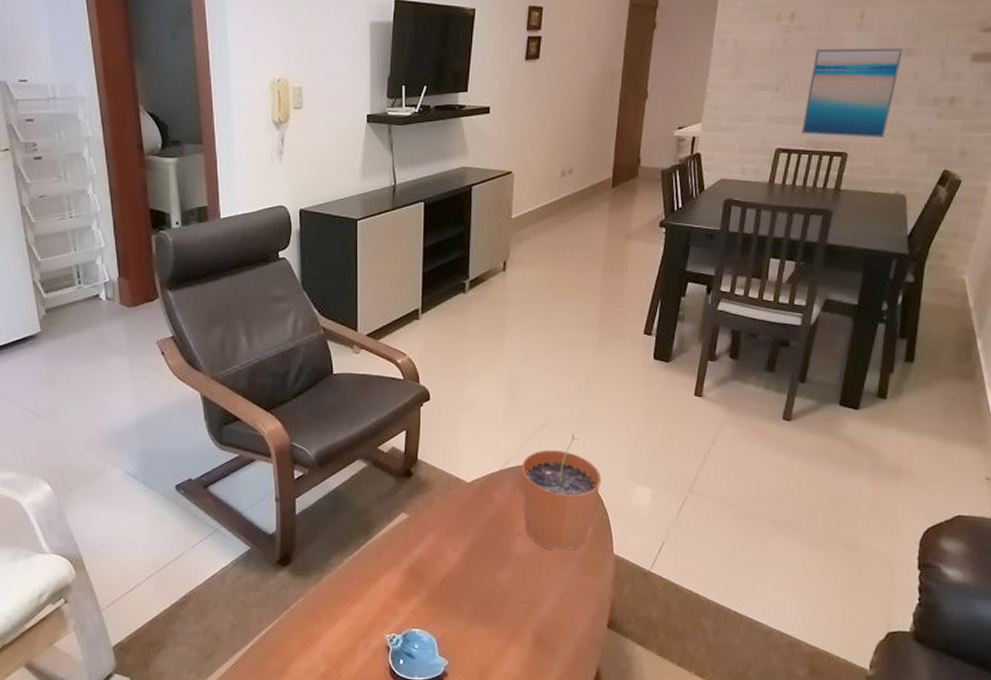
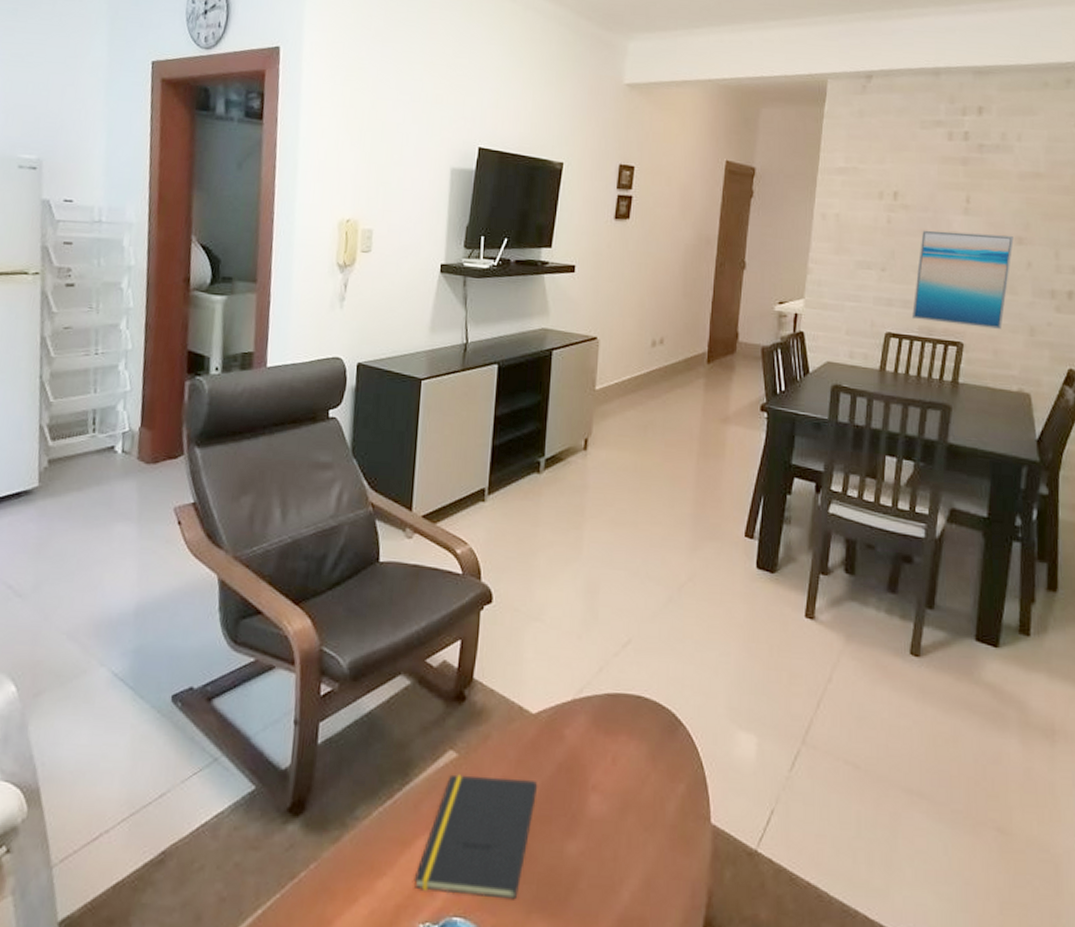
notepad: none [380,530,474,615] -> present [413,774,538,900]
plant pot: present [522,433,602,550] -> none [599,657,696,815]

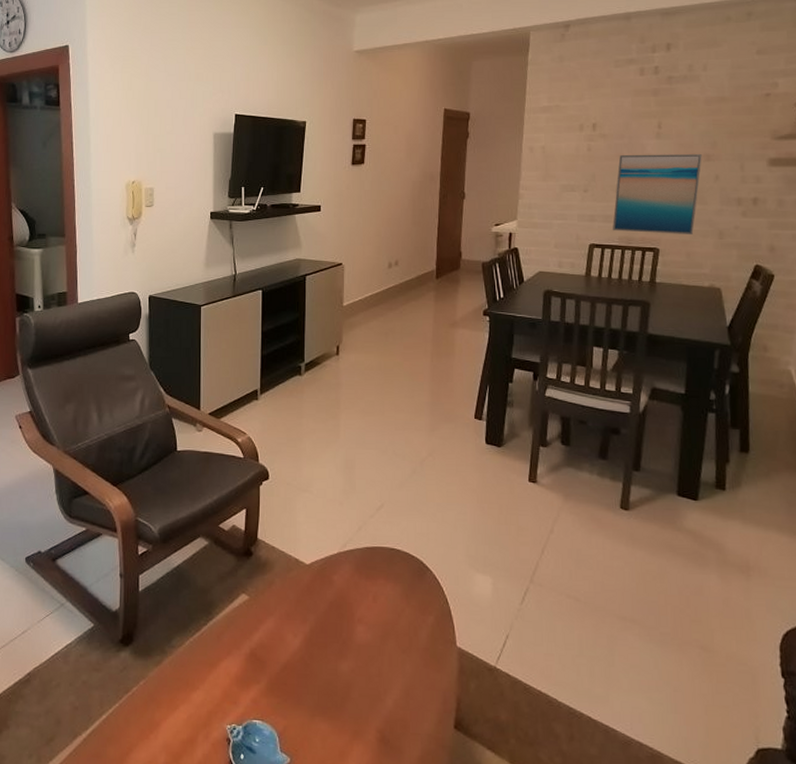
notepad: present [413,774,538,900] -> none [220,612,314,707]

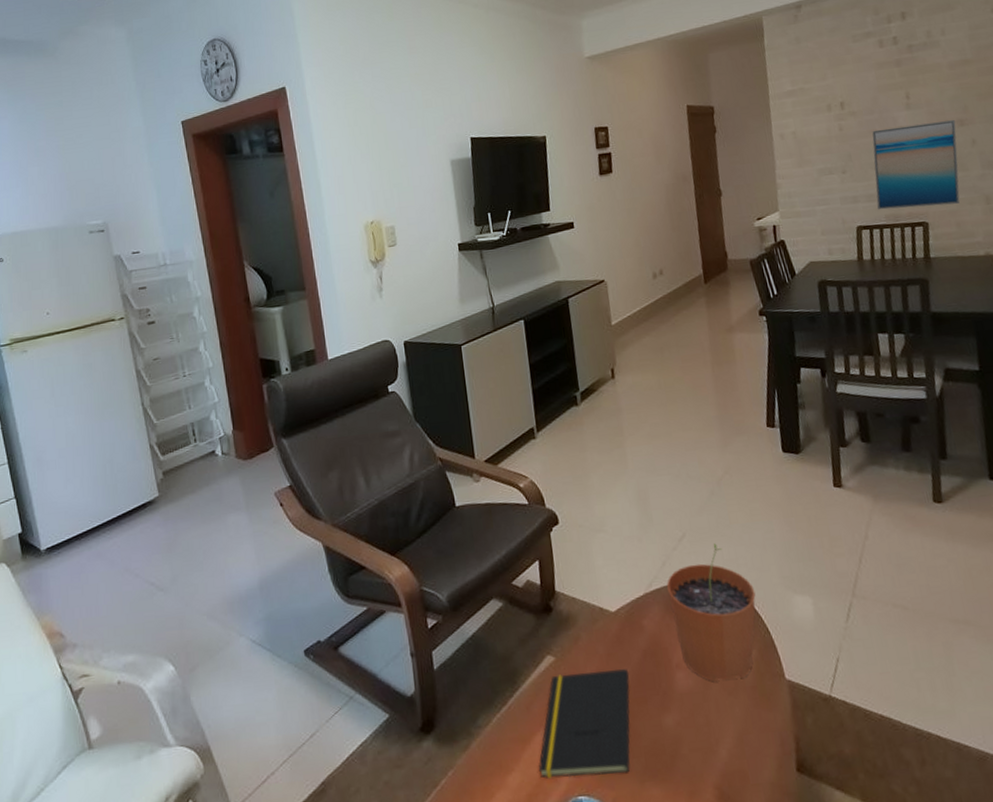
notepad: none [220,612,314,707] -> present [538,669,630,778]
plant pot: none [360,517,440,641] -> present [667,543,756,682]

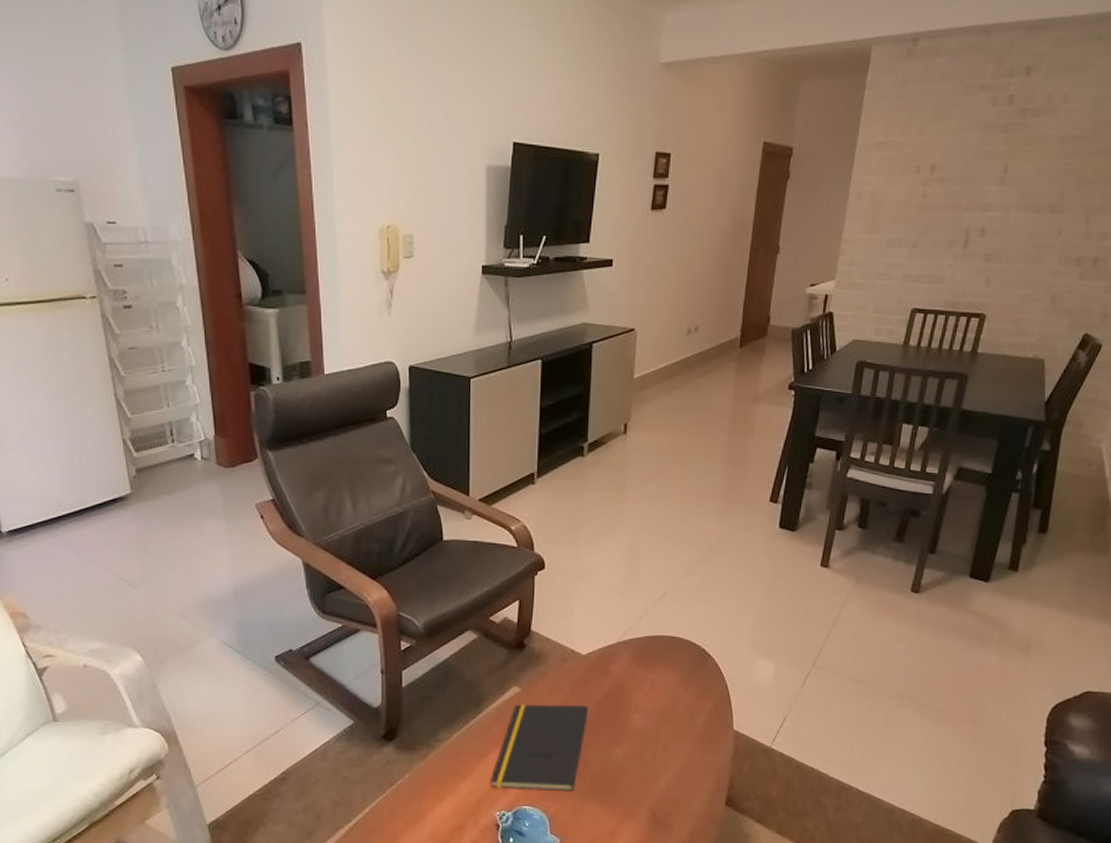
plant pot: present [667,543,756,682] -> none [639,605,723,726]
wall art: present [872,120,960,210] -> none [939,203,1047,299]

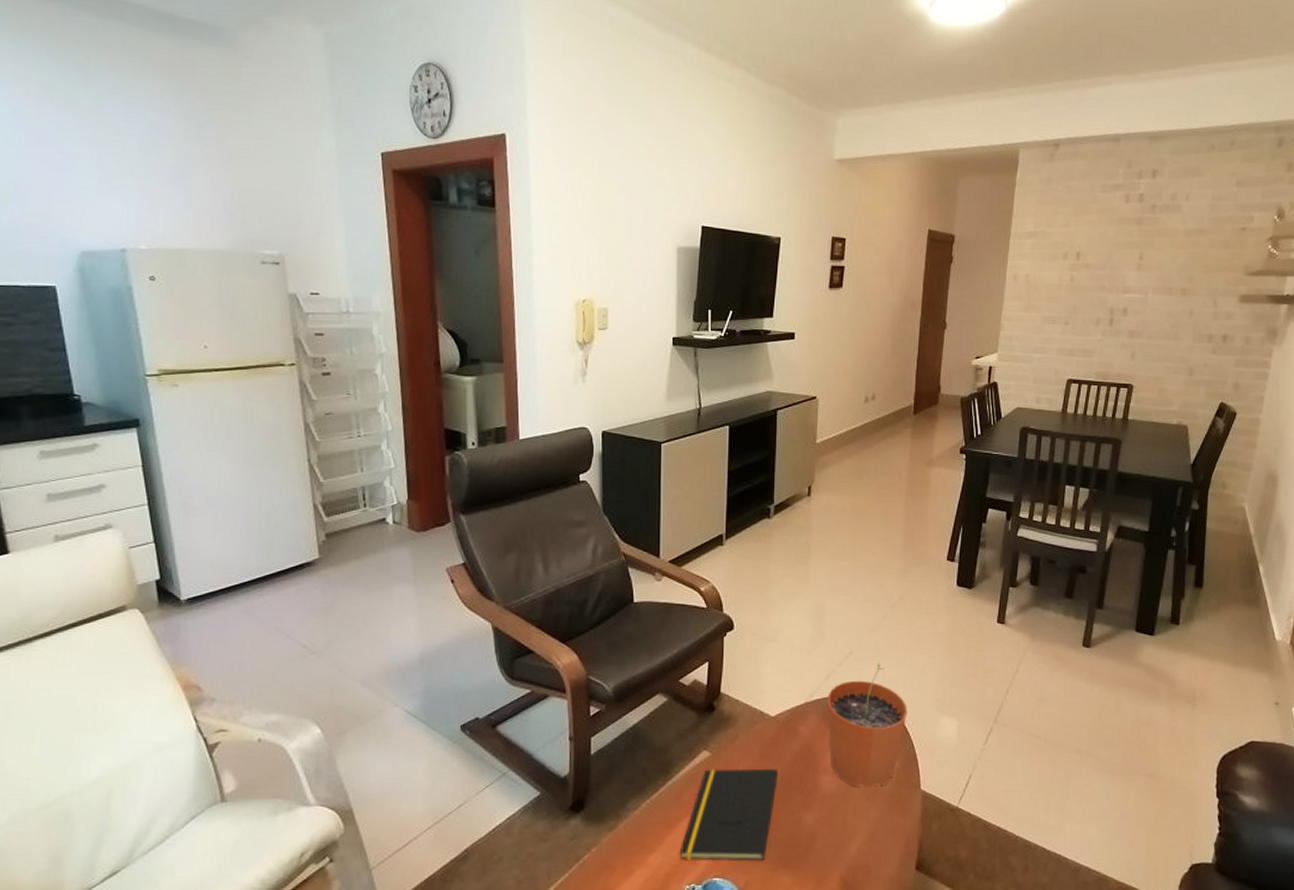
plant pot: none [639,605,723,726] -> present [827,663,908,787]

